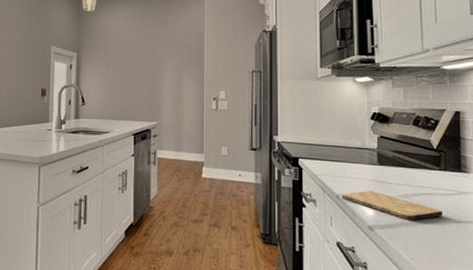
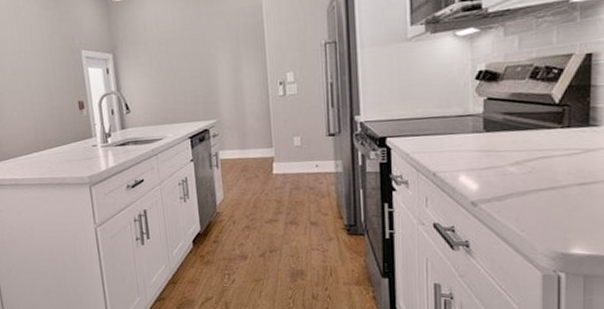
cutting board: present [341,191,442,221] -> none [438,162,563,190]

